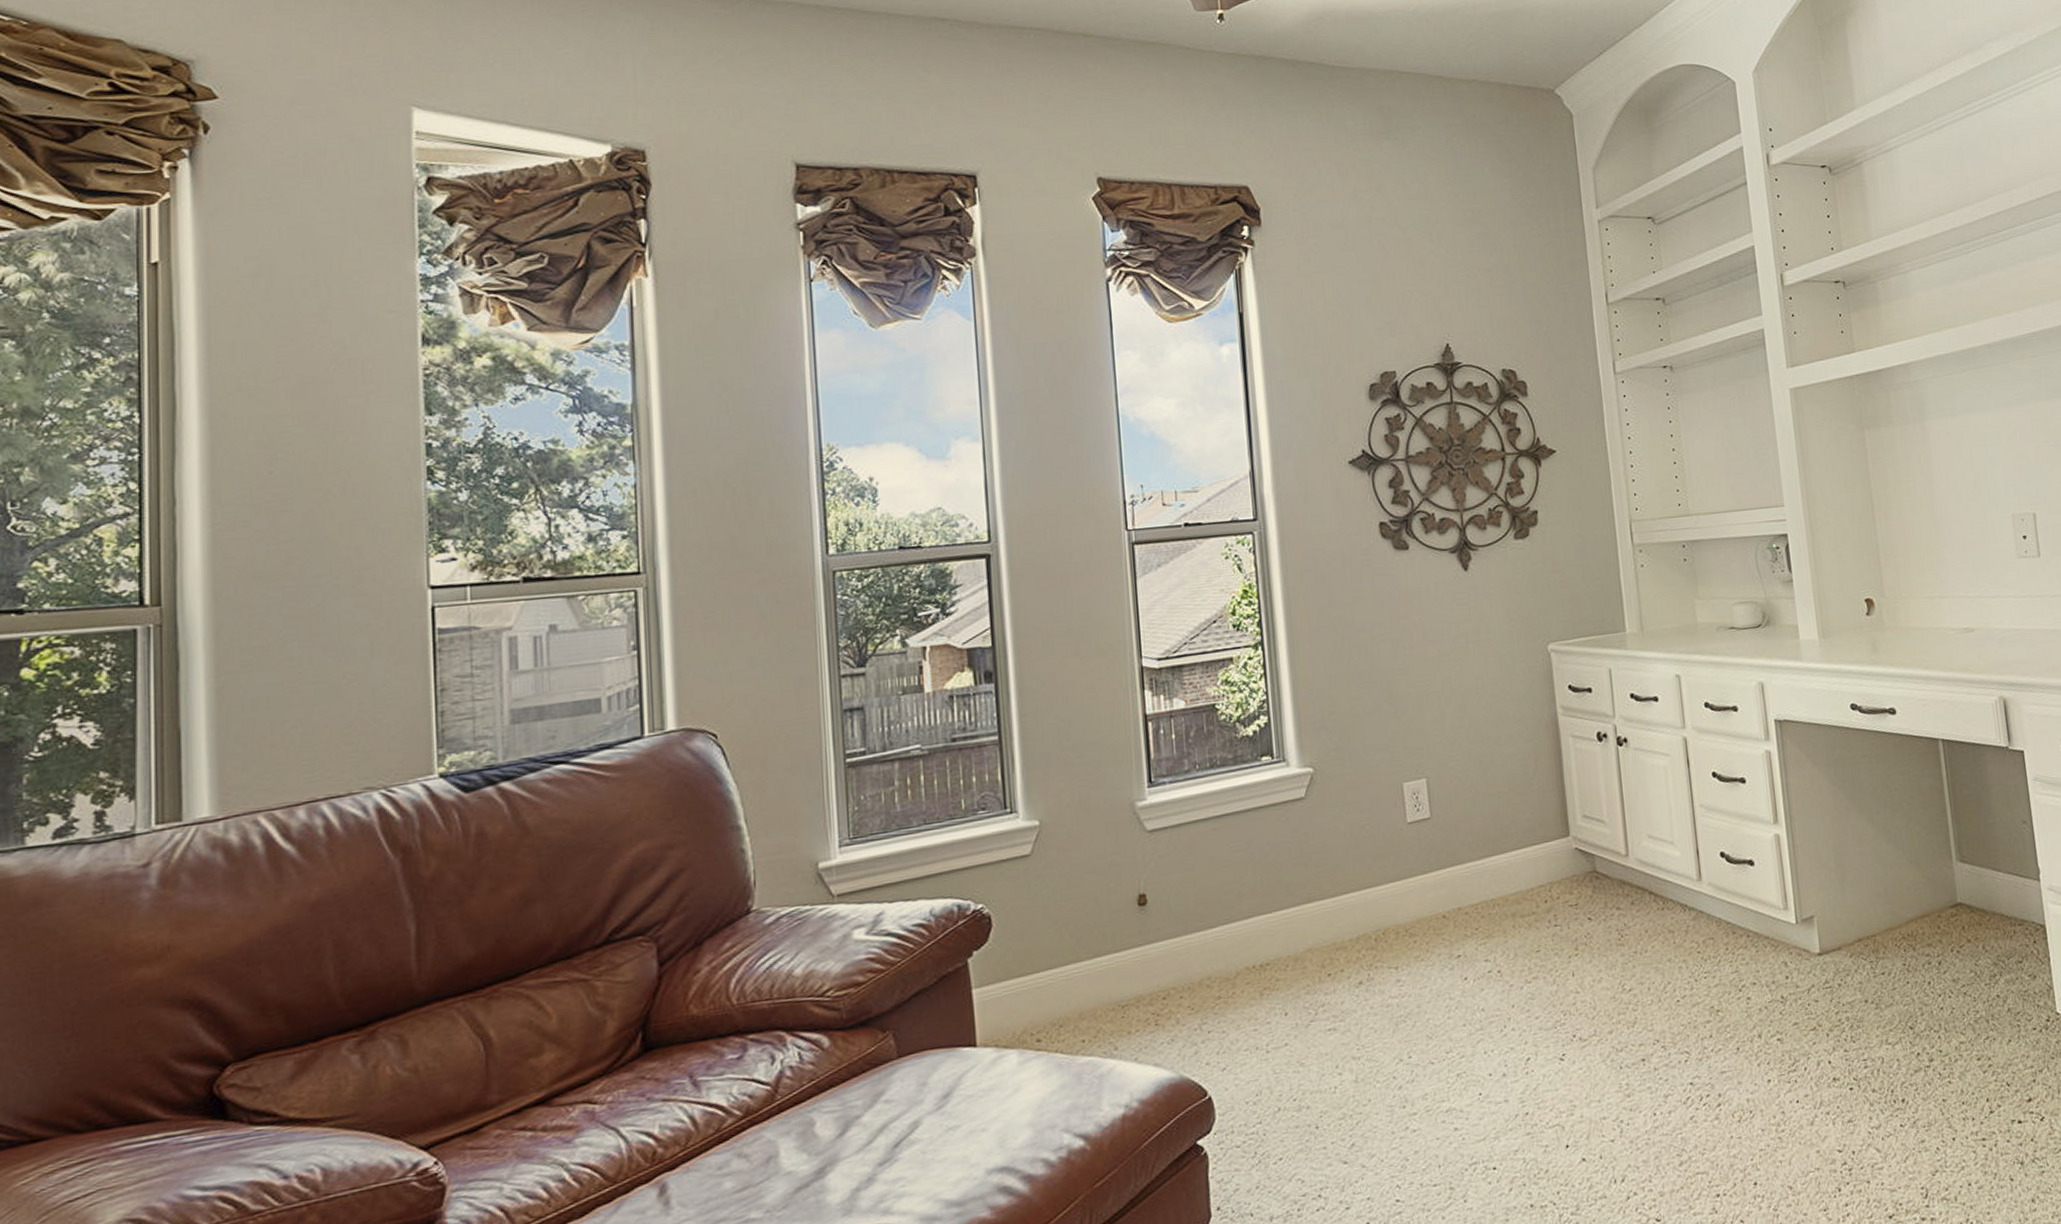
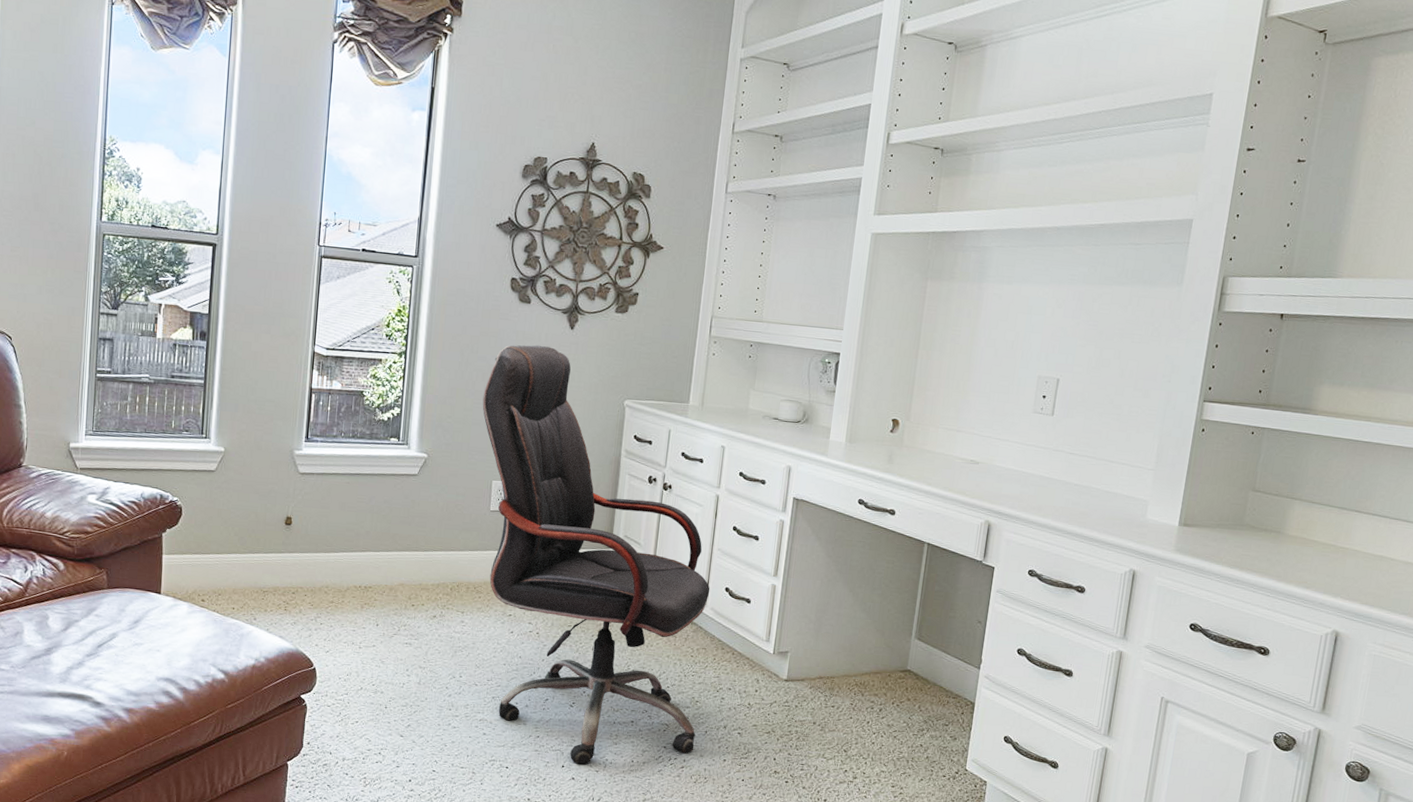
office chair: none [1371,597,1728,1138] -> present [482,345,710,764]

